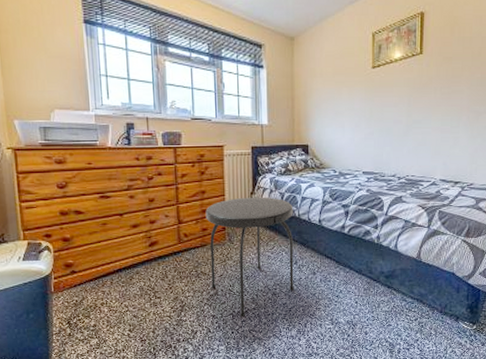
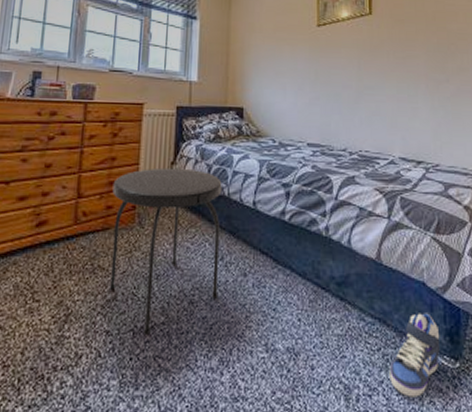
sneaker: none [423,294,463,349] -> present [389,313,441,397]

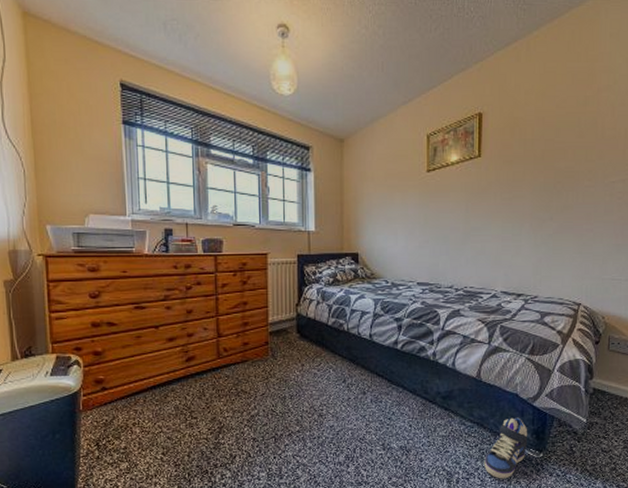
side table: present [108,167,222,336] -> none [247,309,343,441]

